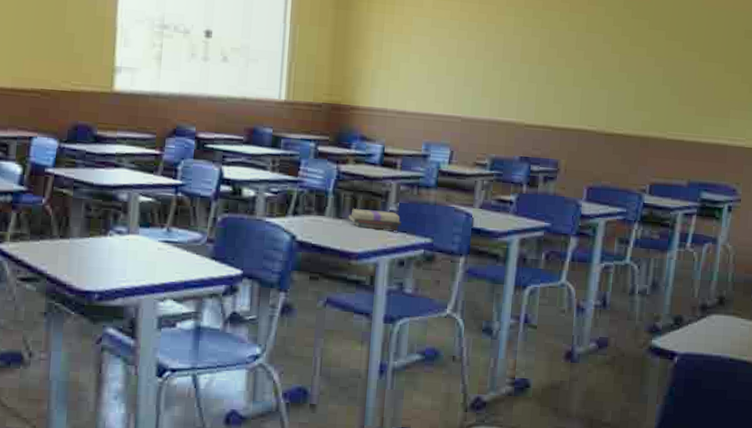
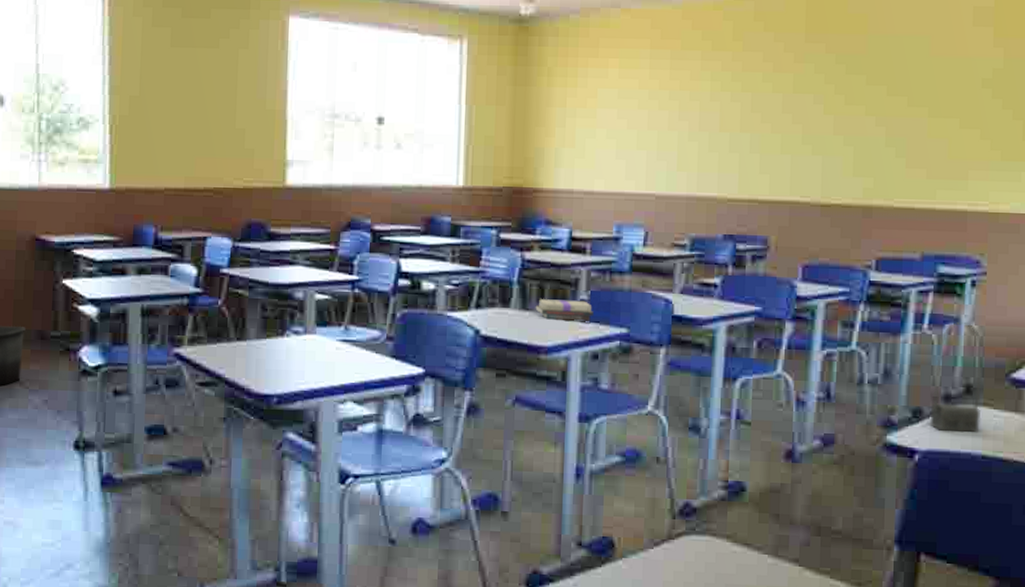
satchel: none [688,242,735,338] -> present [929,322,982,432]

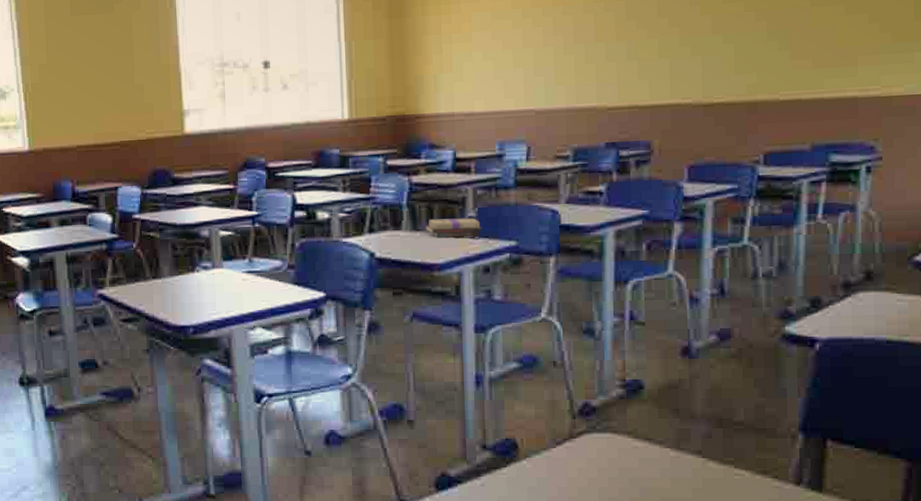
satchel: present [929,322,982,432] -> none [829,209,884,318]

